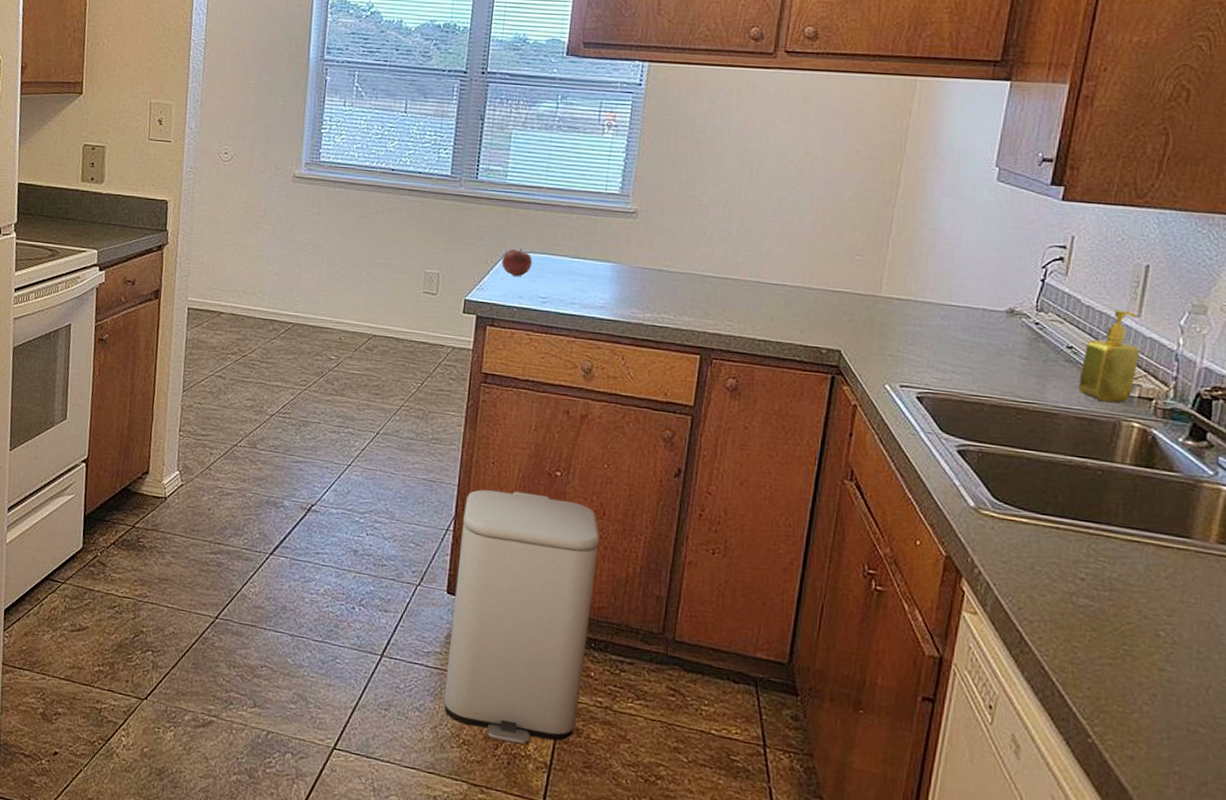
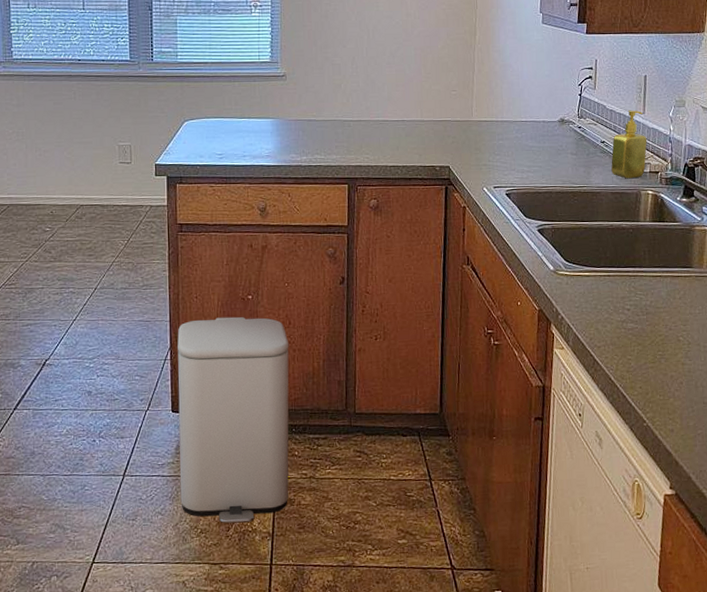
fruit: present [501,248,533,277] -> none [182,116,208,140]

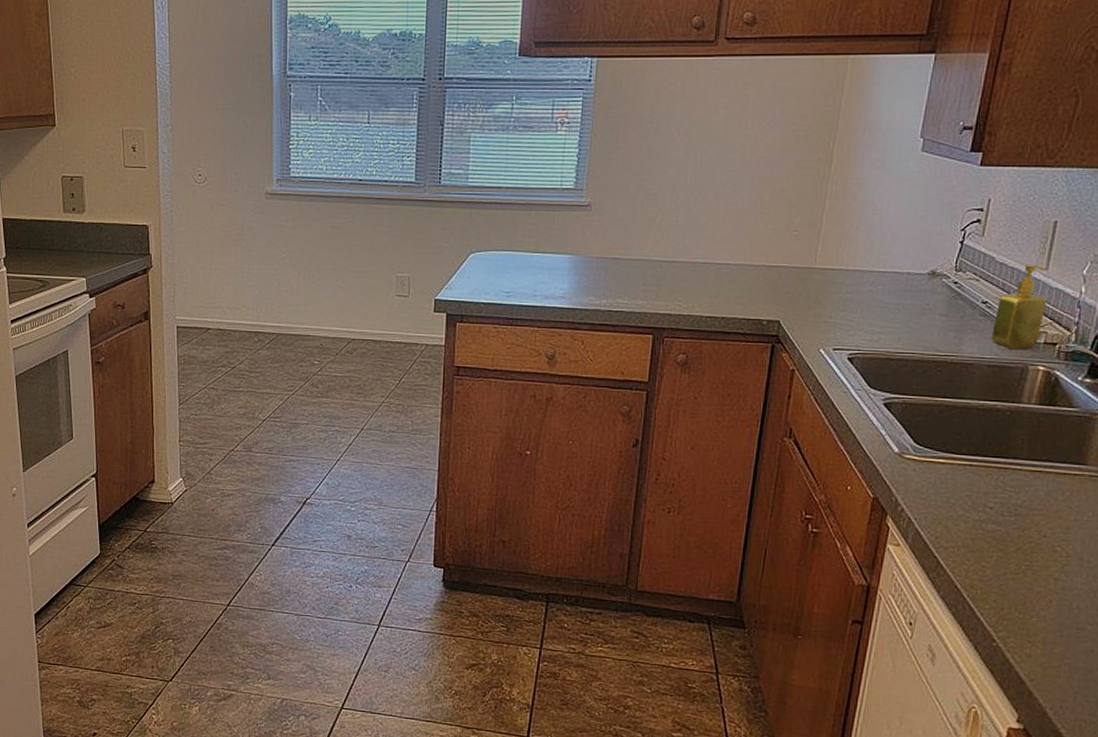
pedal bin: present [177,316,289,524] -> none [436,471,568,691]

